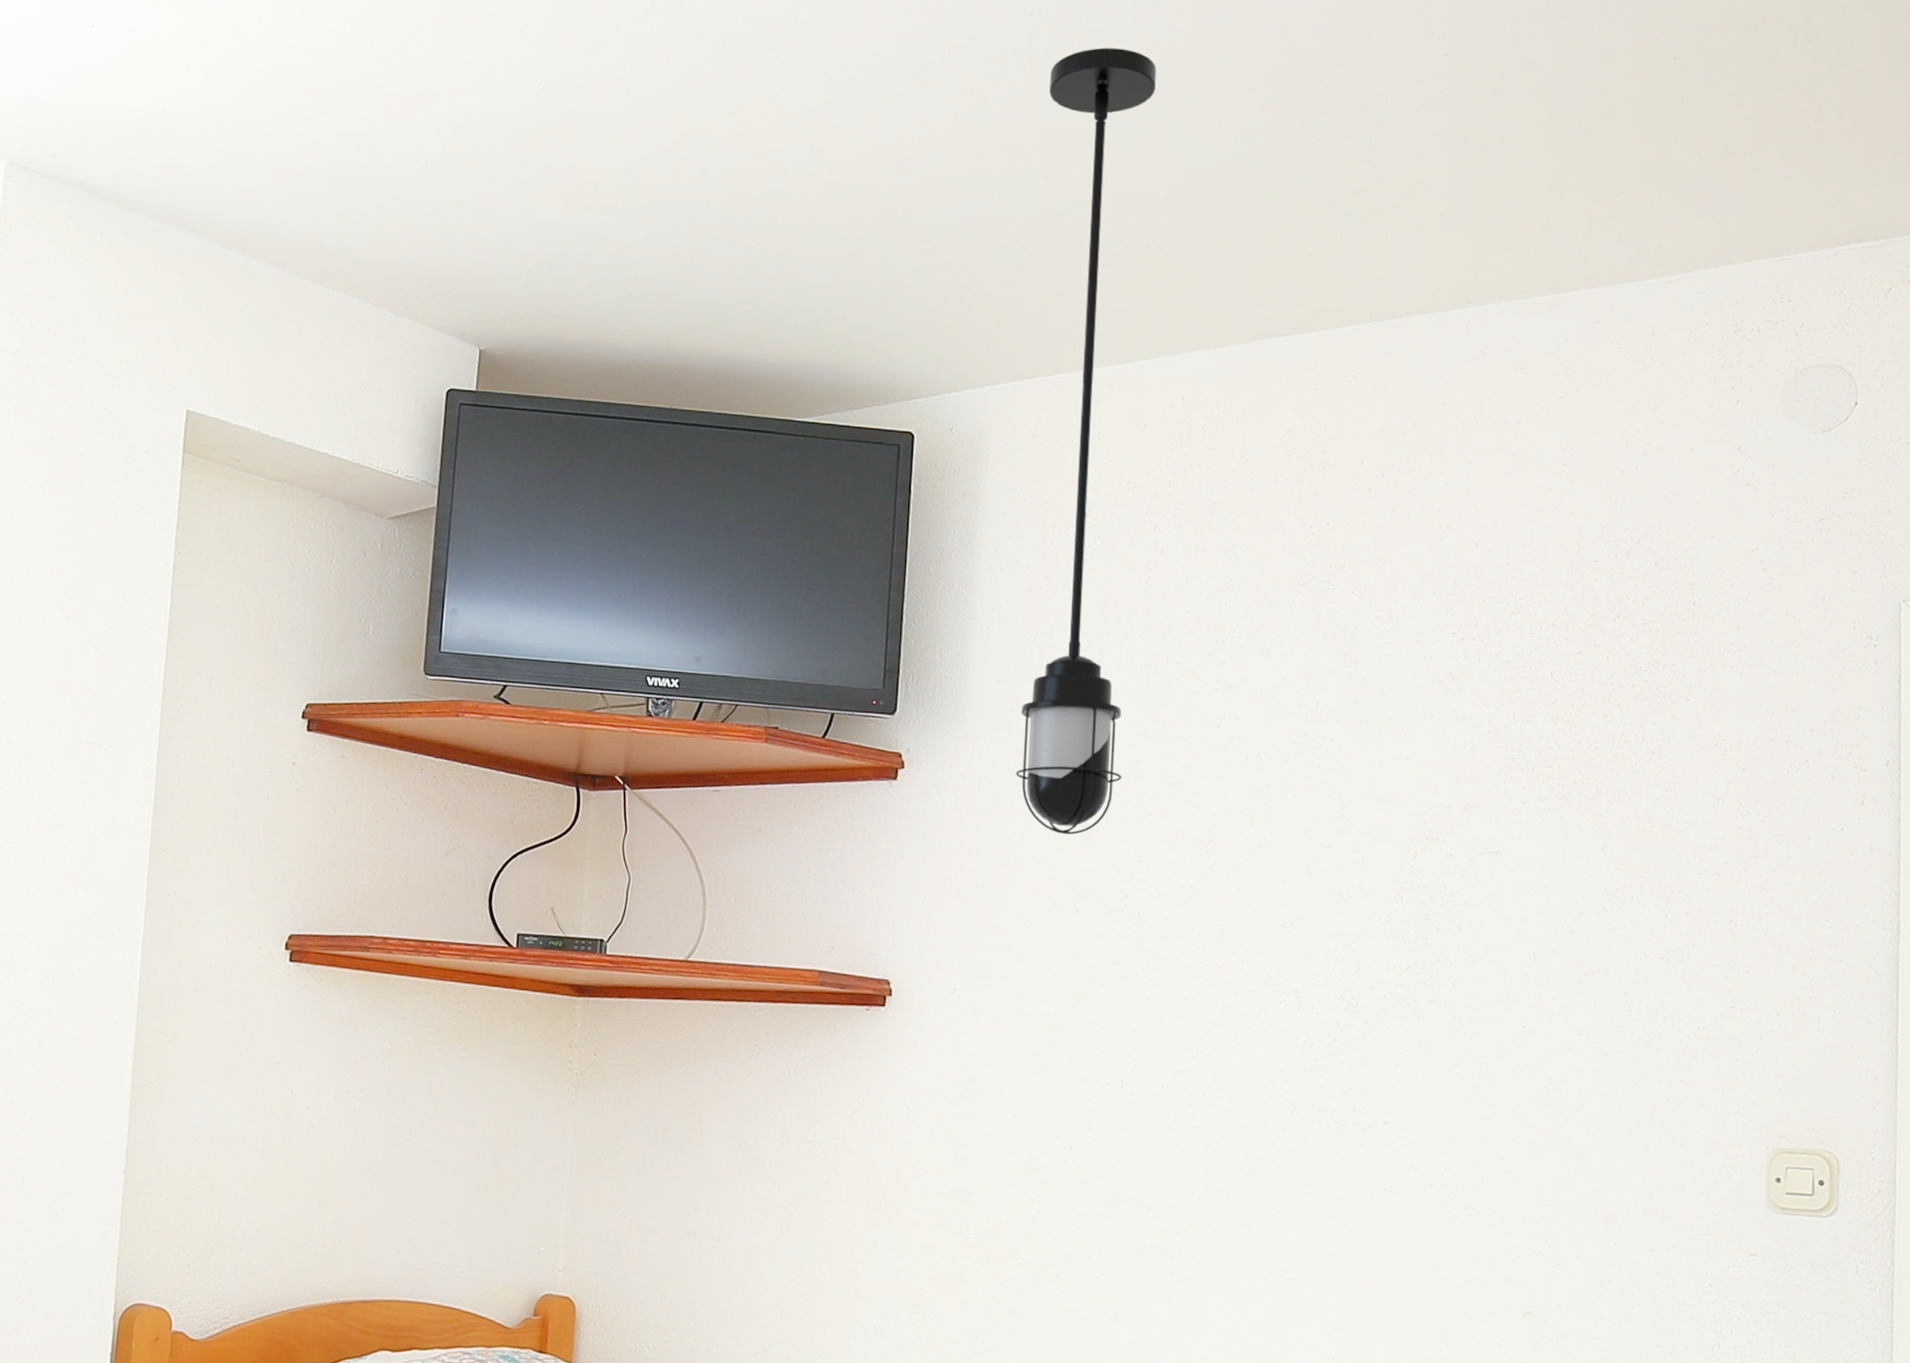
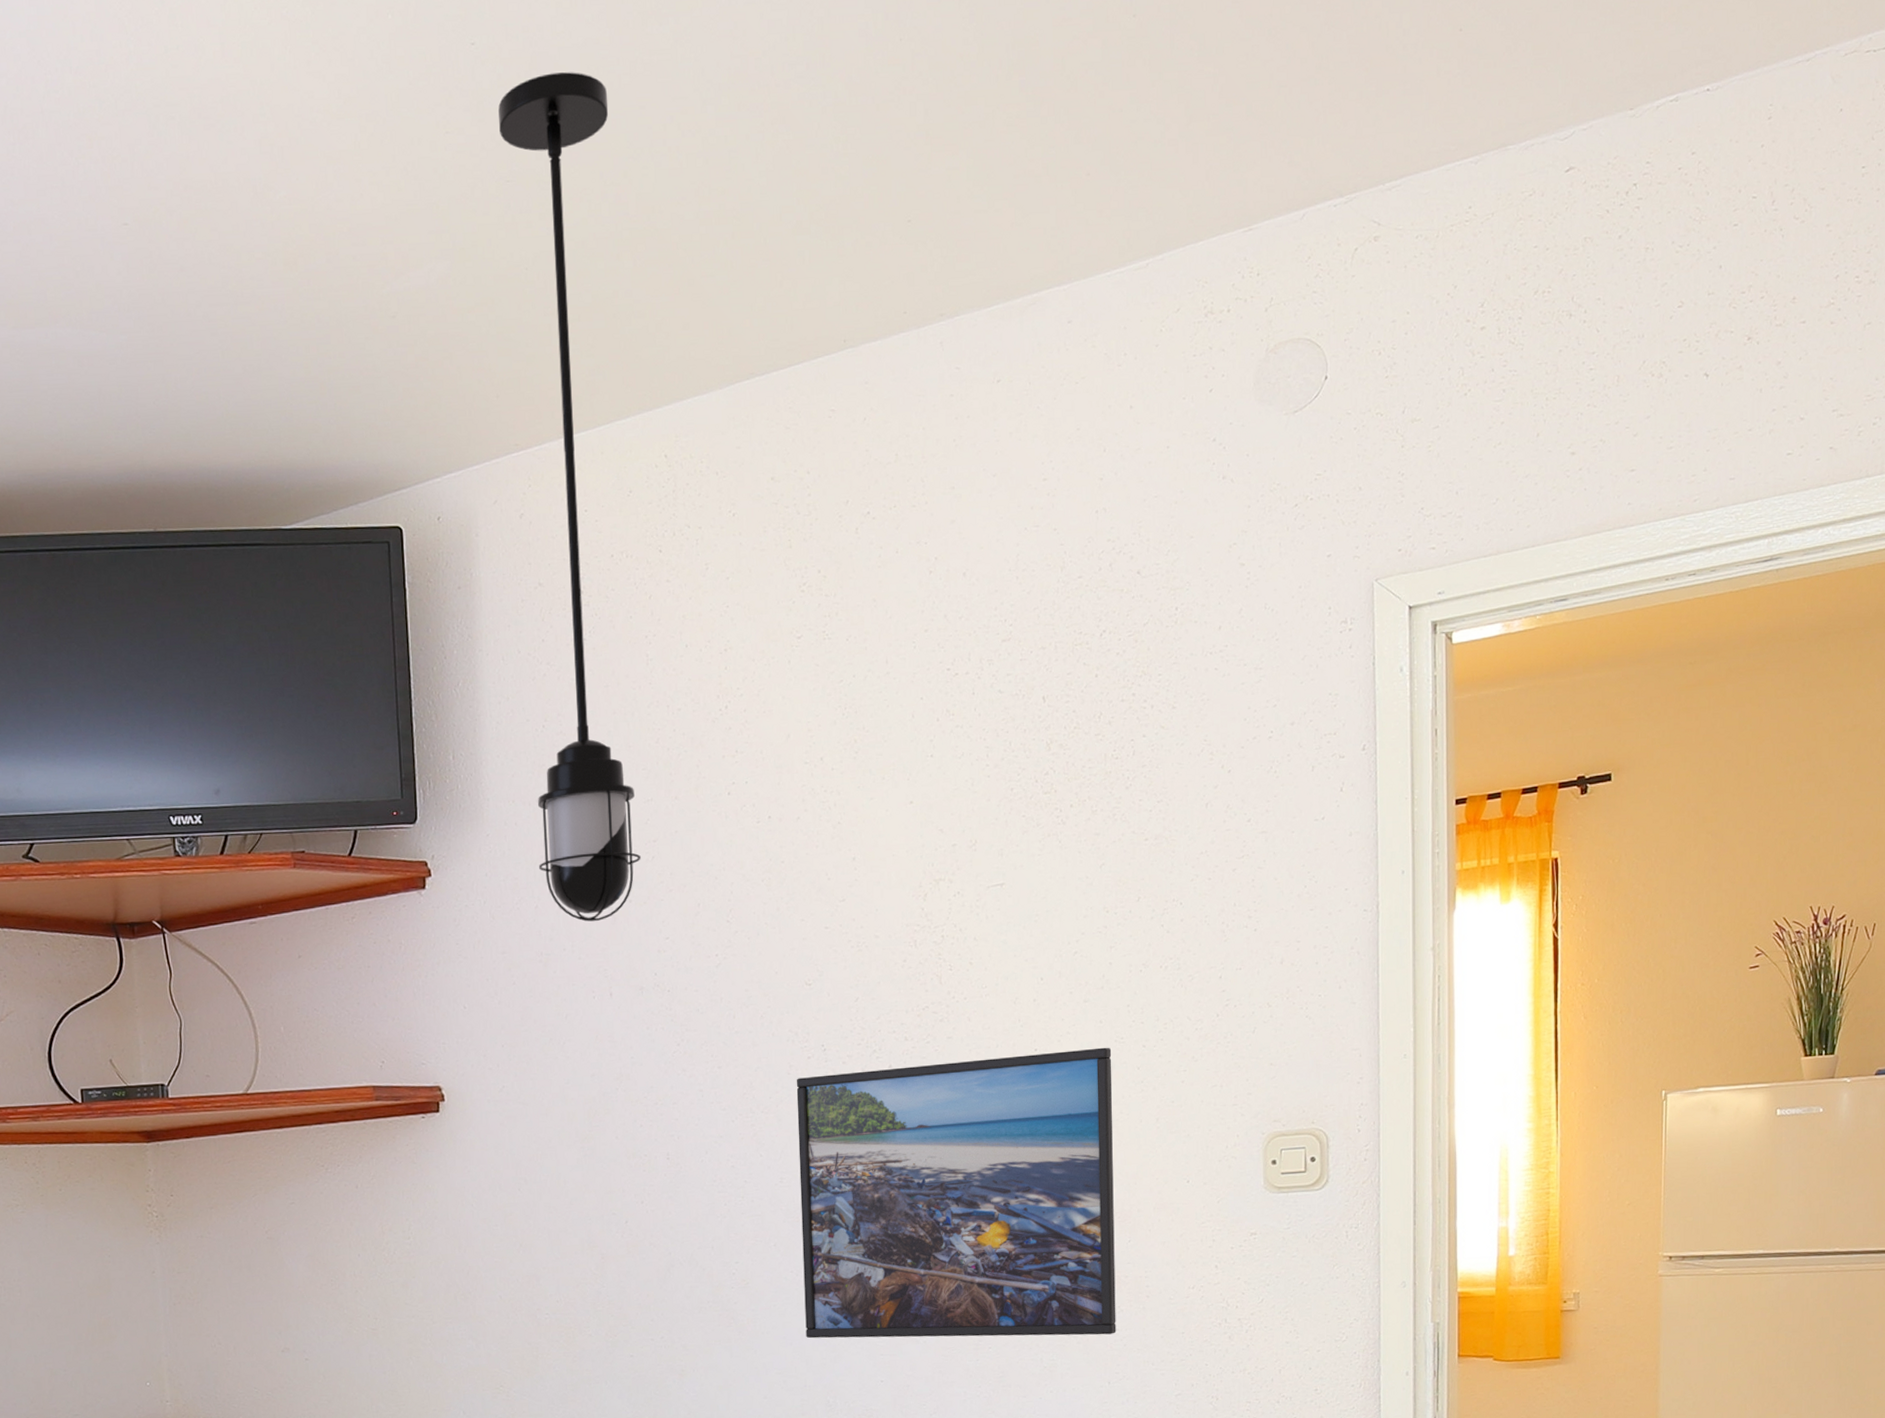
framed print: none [1254,1022,1606,1343] -> present [796,1047,1116,1339]

